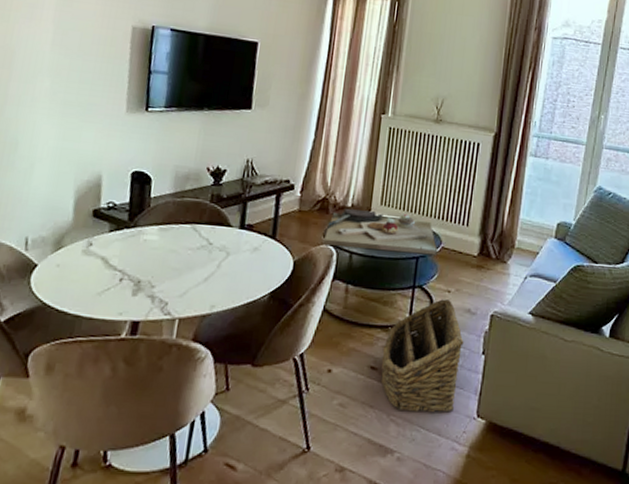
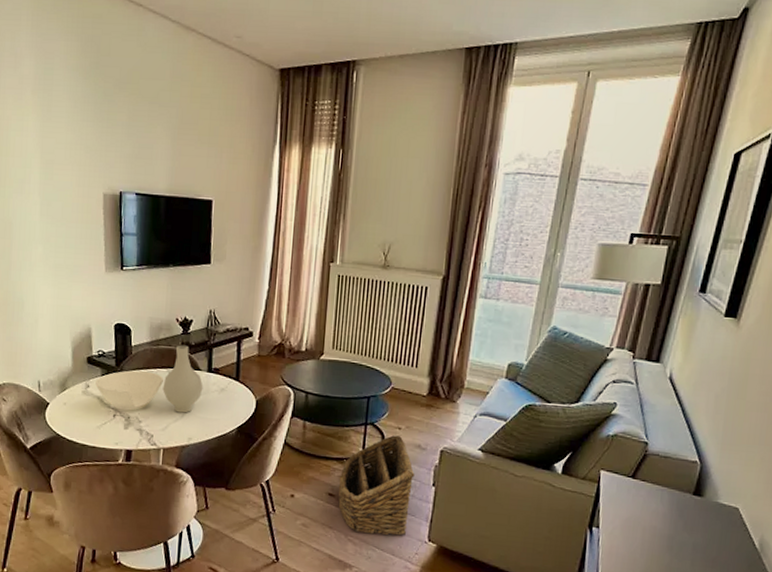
bowl: none [100,226,186,274] -> present [95,370,163,411]
vase: none [184,197,234,276] -> present [162,345,203,413]
decorative tray: present [322,209,438,256] -> none [281,353,388,395]

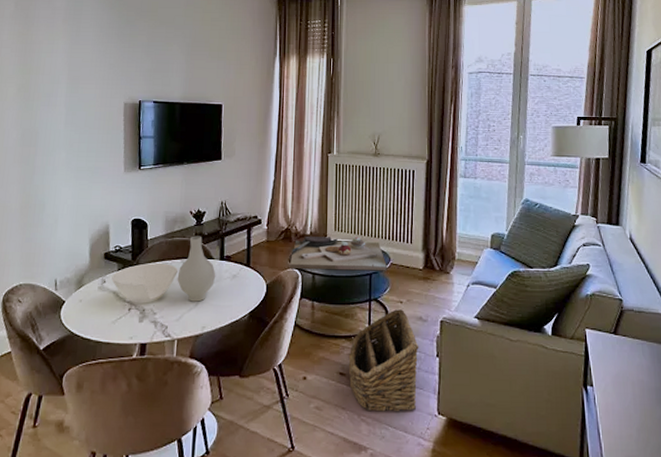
decorative tray: none [281,353,388,395] -> present [289,236,388,271]

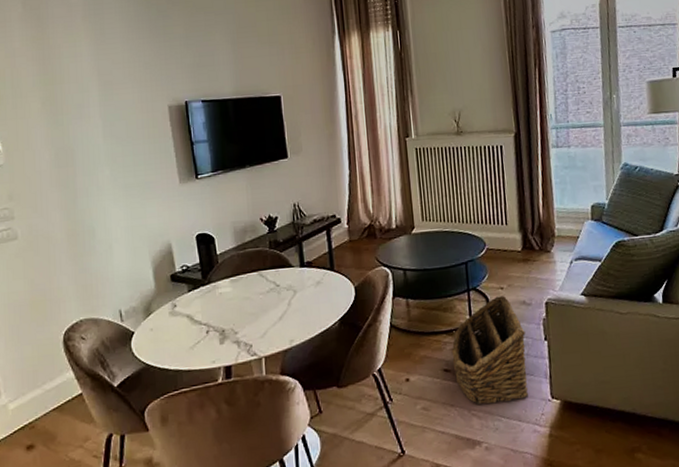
bowl: present [112,263,178,303] -> none [182,278,255,325]
vase: present [177,236,216,302] -> none [255,244,298,316]
decorative tray: present [289,236,388,271] -> none [377,224,484,268]

